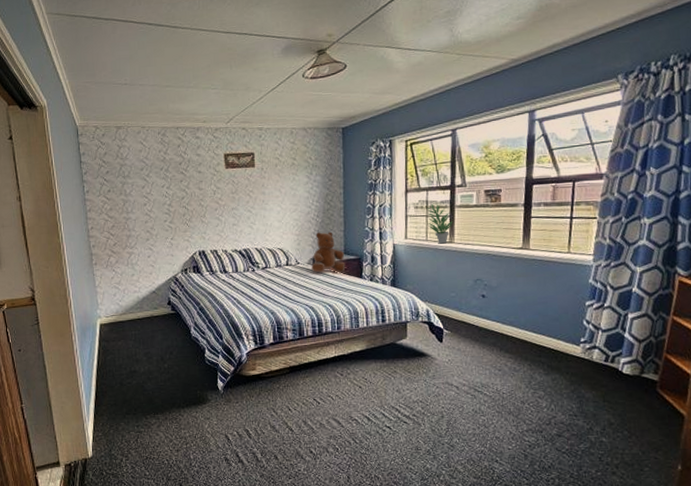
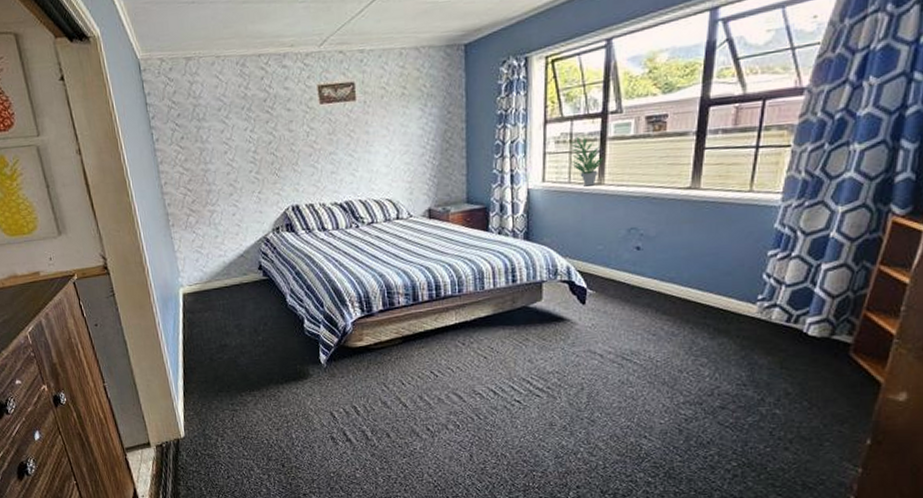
teddy bear: present [311,232,346,273] -> none [427,176,468,227]

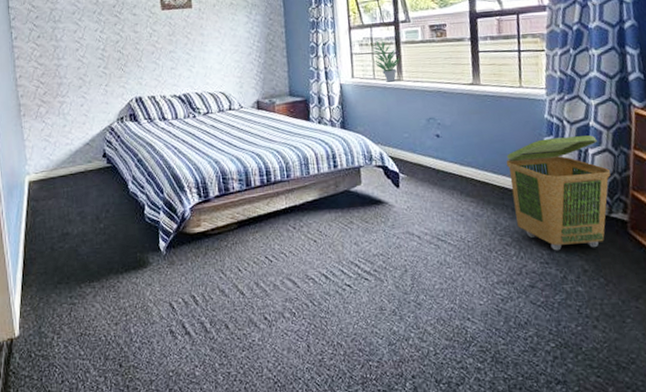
laundry basket: none [716,248,844,373] -> present [506,135,611,251]

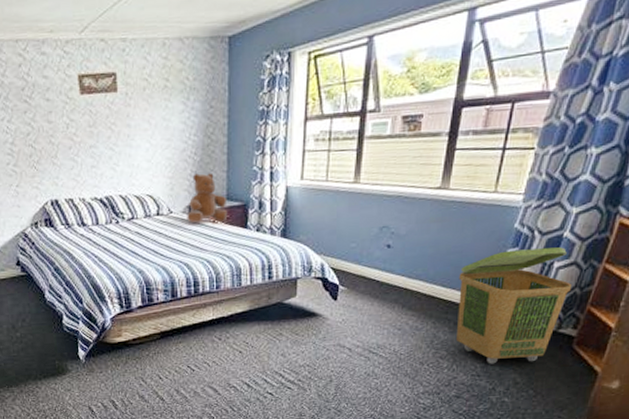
teddy bear: none [255,73,292,117] -> present [187,173,228,223]
potted plant: present [371,41,400,82] -> none [328,135,359,185]

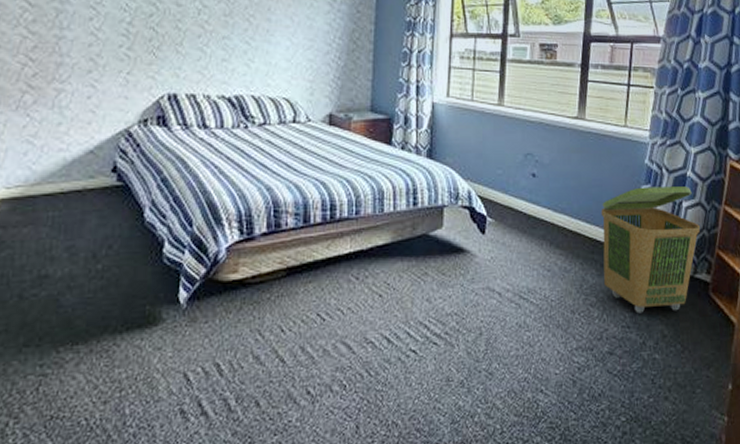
teddy bear: present [187,173,228,223] -> none [326,80,371,136]

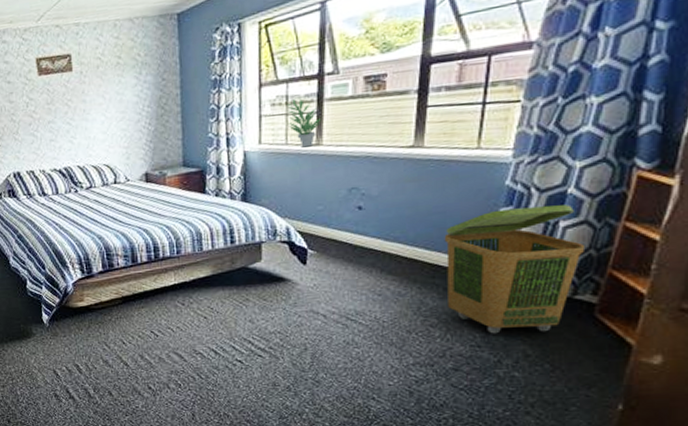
potted plant: none [473,55,503,106] -> present [286,98,320,148]

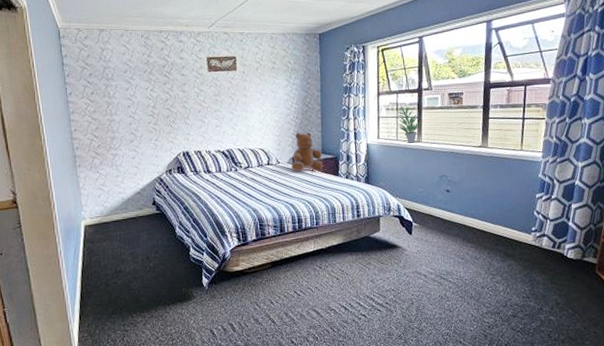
teddy bear: none [144,141,185,190] -> present [291,132,323,172]
laundry basket: present [444,204,586,334] -> none [503,193,588,288]

